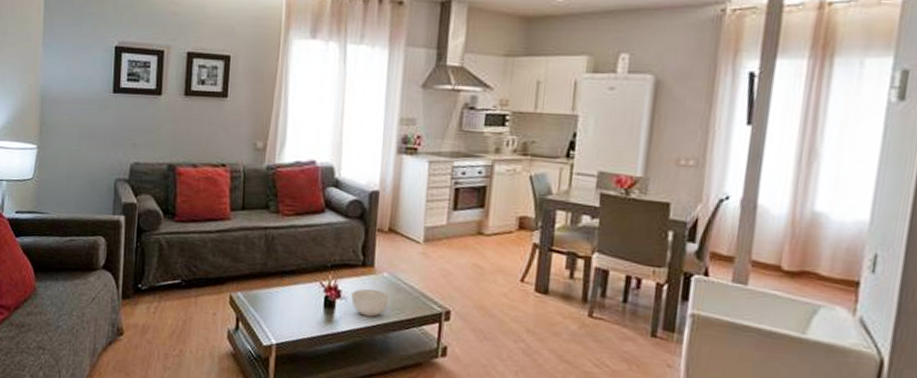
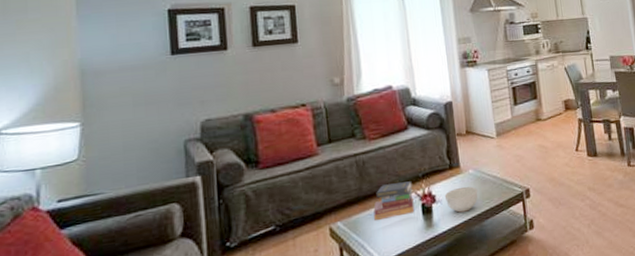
books: none [274,266,319,303] -> present [373,181,415,220]

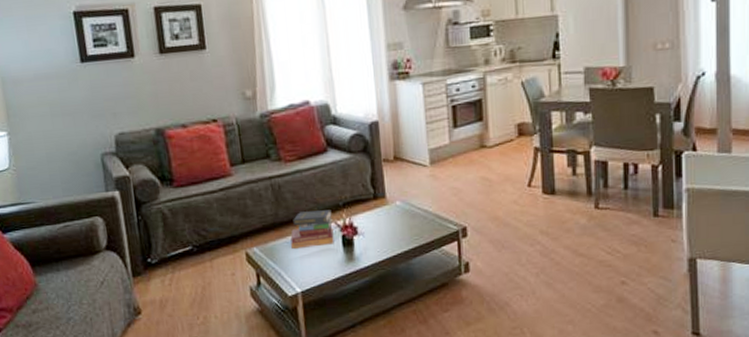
bowl: present [444,186,478,213] -> none [367,219,406,248]

